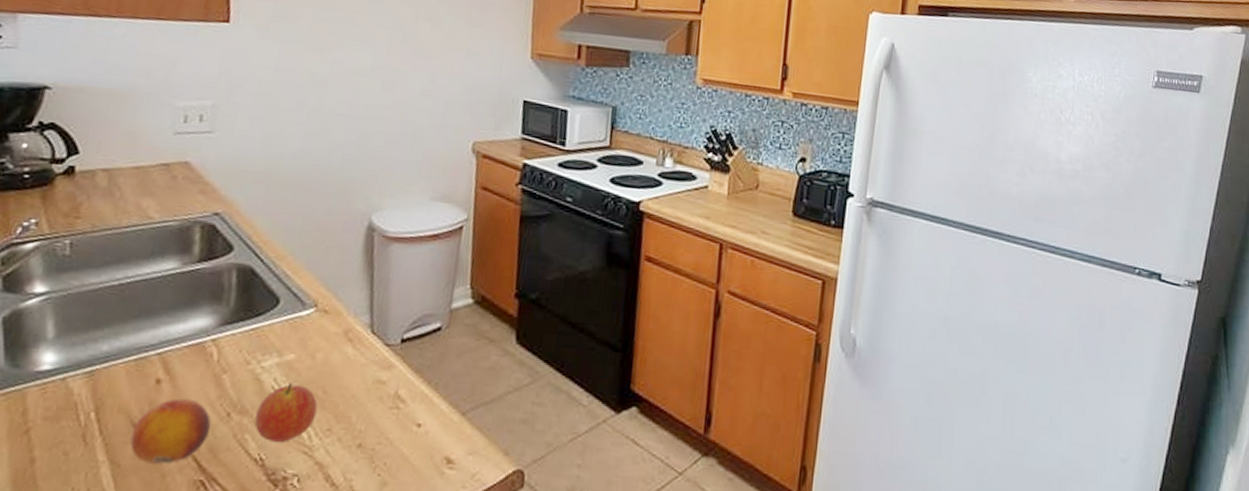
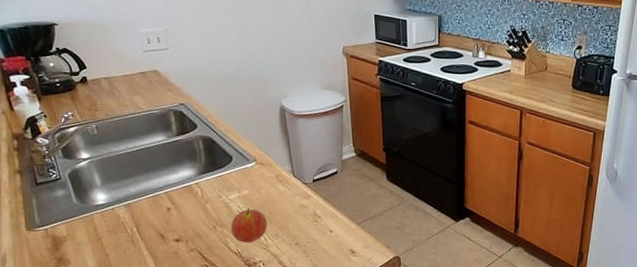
fruit: present [130,398,212,464] -> none [160,218,206,256]

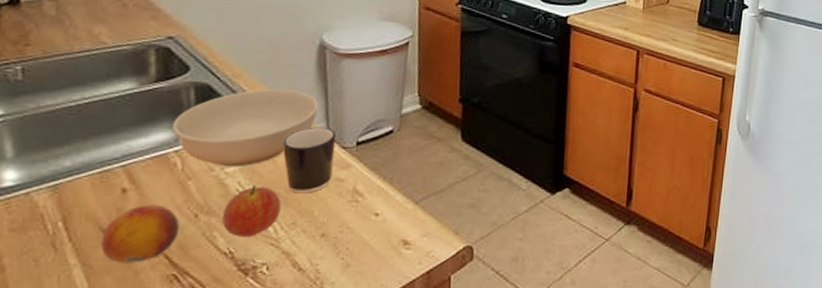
fruit: none [160,218,206,256] -> present [100,204,180,263]
bowl: none [192,140,285,196] -> present [172,88,319,167]
mug: none [263,168,299,215] -> present [282,126,337,194]

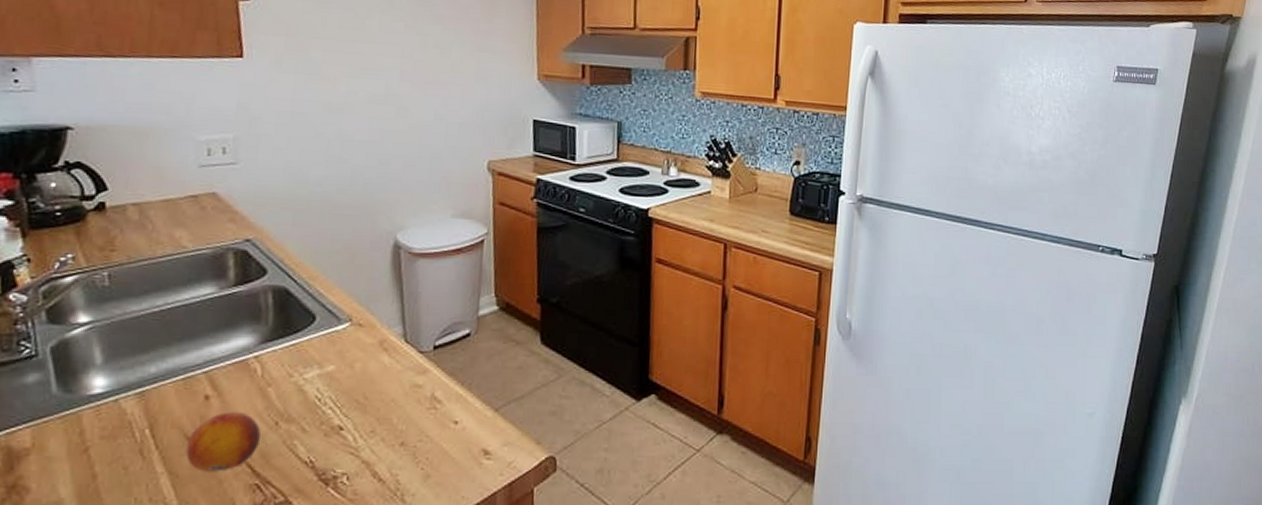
bowl: present [172,88,319,167] -> none [252,291,395,373]
fruit: present [222,185,282,237] -> none [302,391,360,445]
mug: present [282,126,337,194] -> none [359,330,413,400]

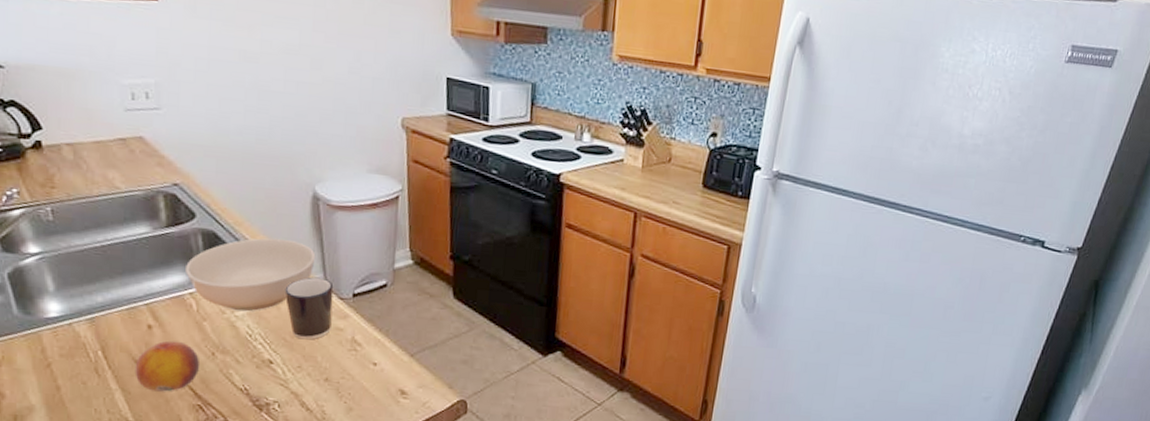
bowl: none [252,291,395,373] -> present [186,238,316,312]
mug: none [359,330,413,400] -> present [284,276,334,340]

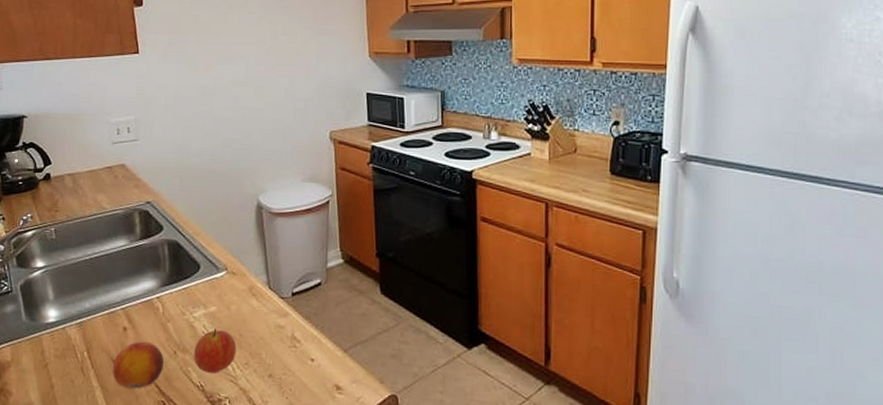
bowl: present [186,238,316,312] -> none [154,244,260,313]
fruit: none [236,329,287,377] -> present [194,328,237,373]
mug: present [284,276,334,340] -> none [234,278,275,338]

